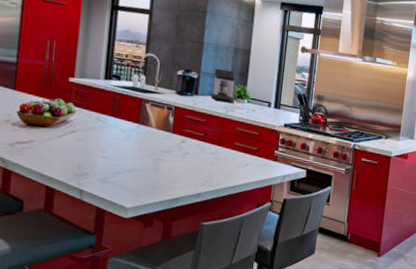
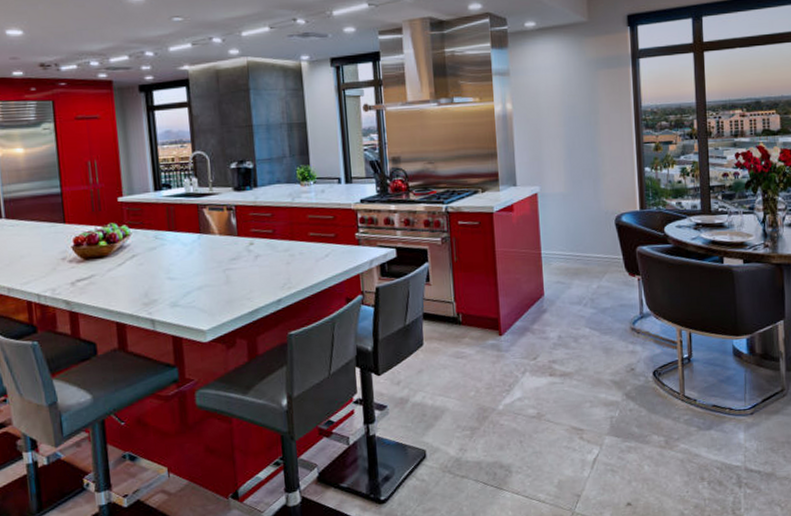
coffee maker: present [210,68,237,104] -> none [270,150,299,190]

